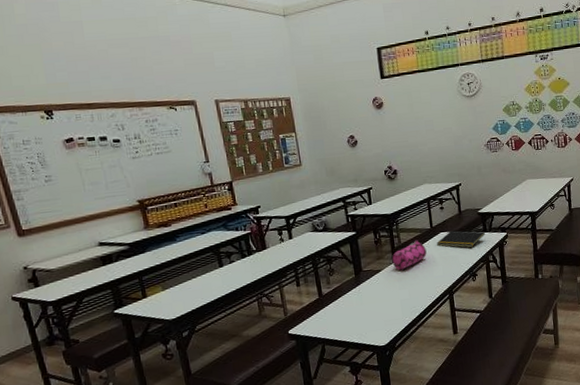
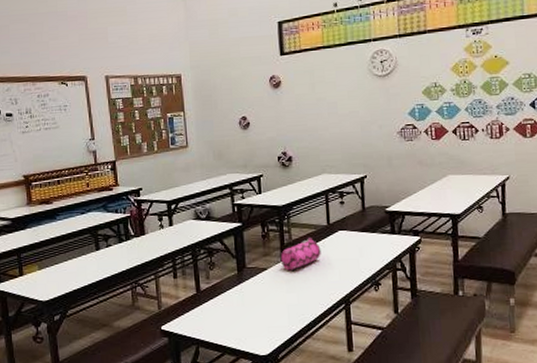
notepad: present [437,230,485,248] -> none [334,230,393,252]

